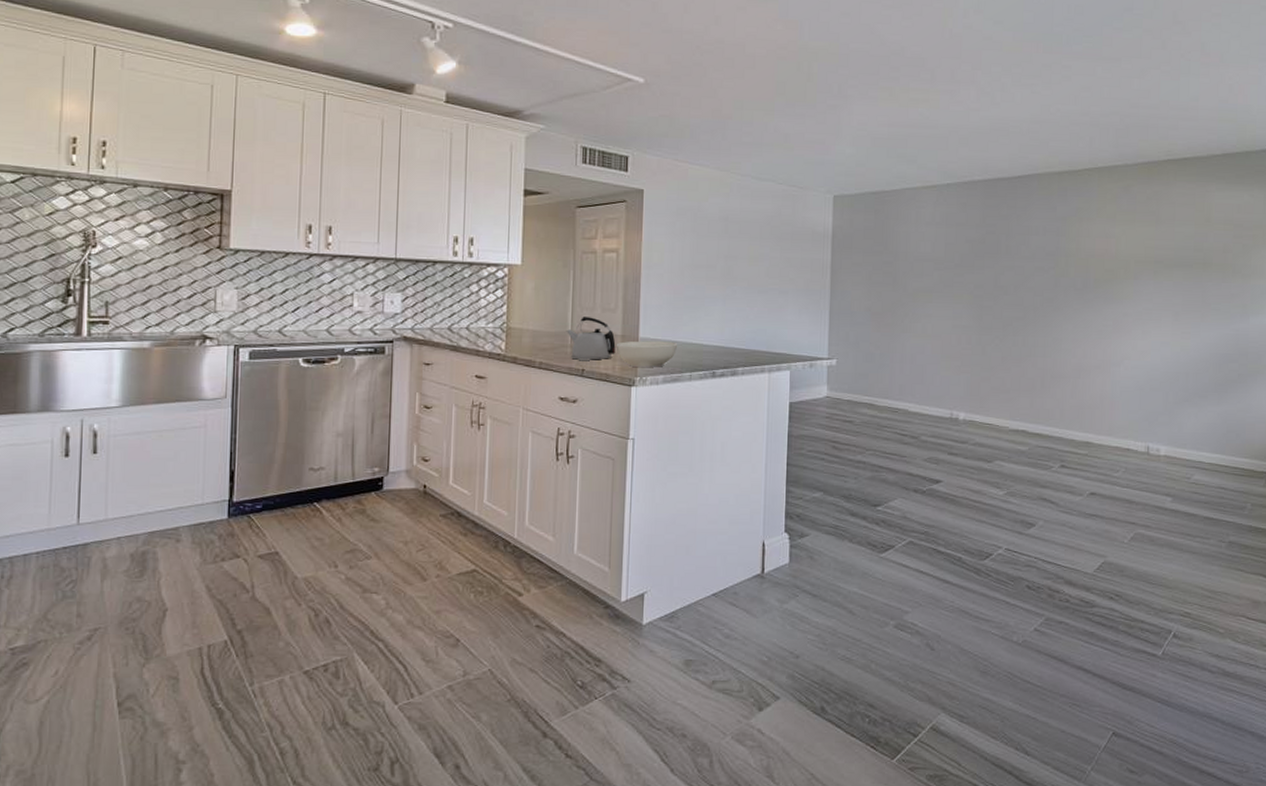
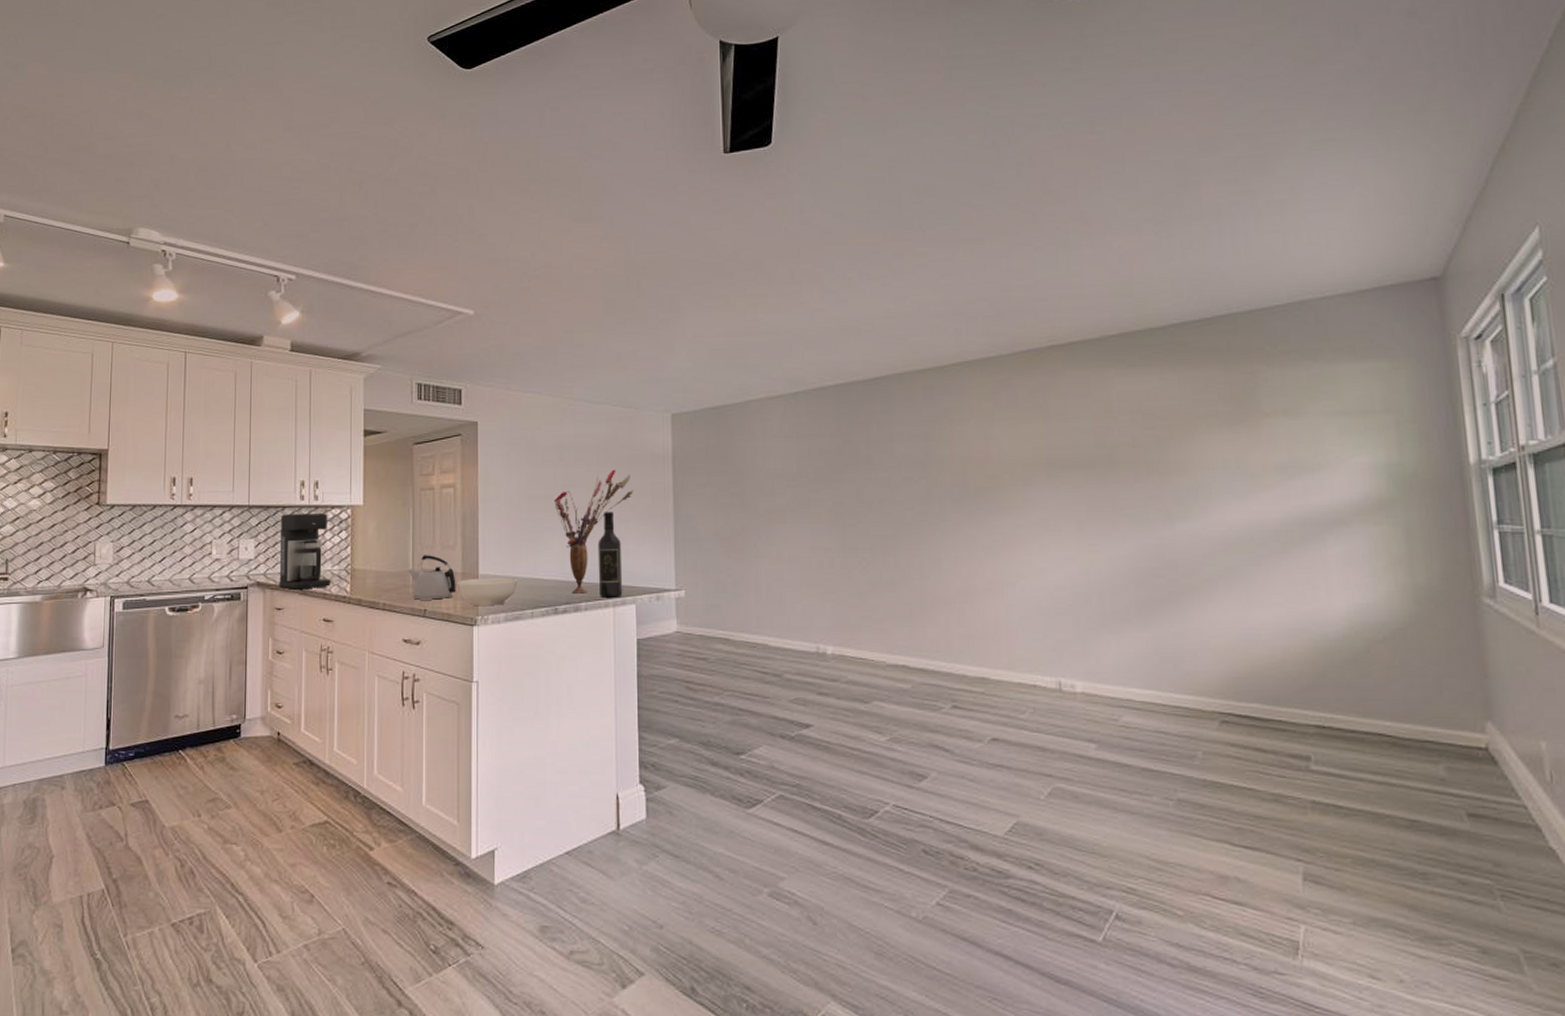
coffee maker: none [428,269,484,346] -> present [279,514,330,590]
bouquet: none [716,244,794,359] -> present [554,469,634,594]
wine bottle: none [756,284,780,364] -> present [597,512,623,598]

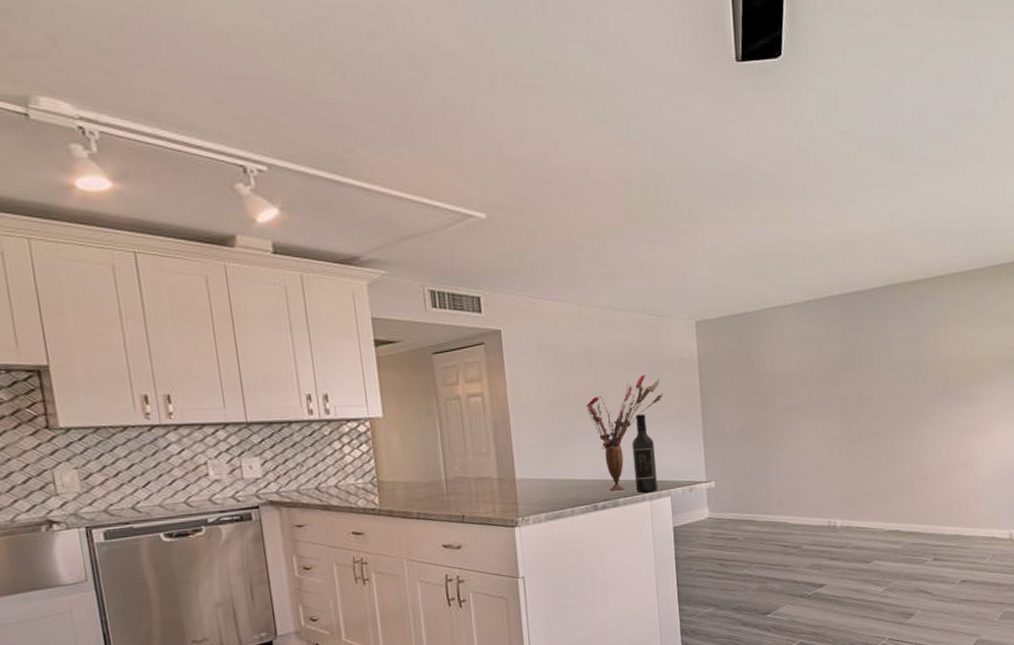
coffee maker: present [279,514,330,590] -> none [288,427,356,506]
kettle: present [407,555,456,601] -> none [439,463,494,508]
bowl: present [456,577,518,607] -> none [493,480,557,509]

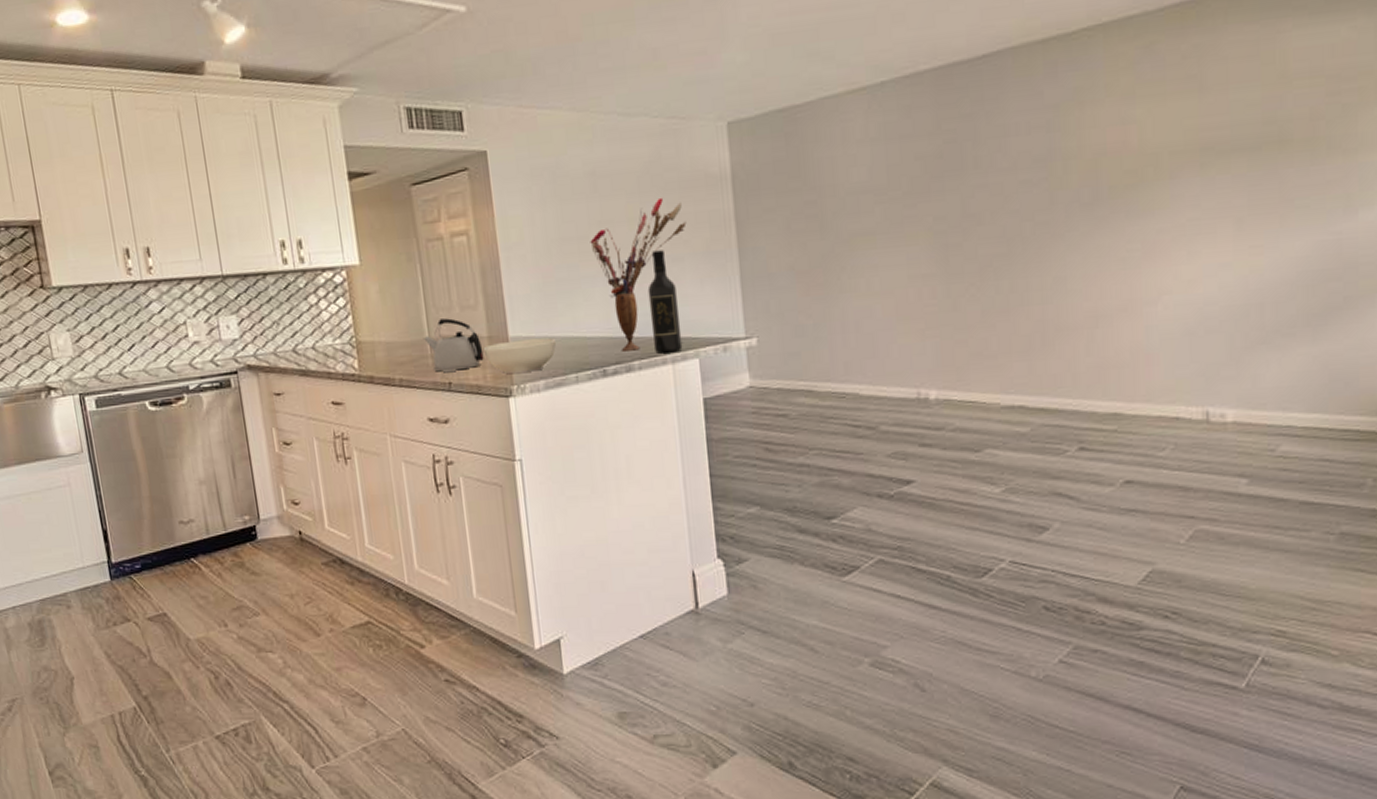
kettle: none [439,463,494,508] -> present [422,318,484,373]
bowl: none [493,480,557,509] -> present [483,337,557,375]

